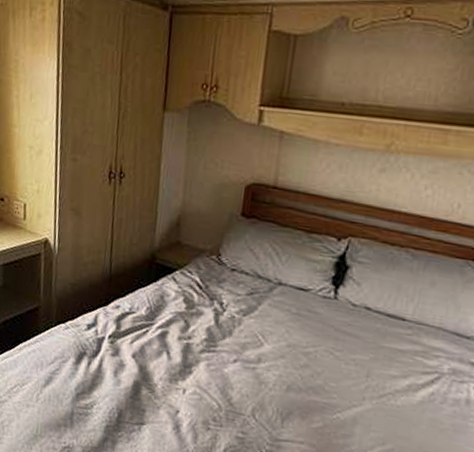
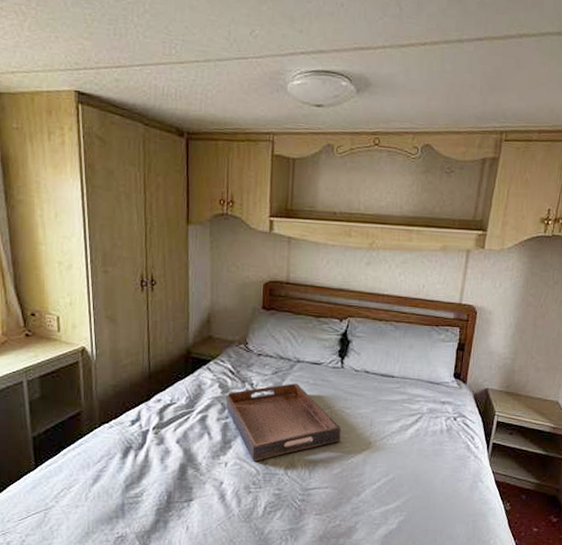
serving tray: none [189,308,327,395] -> present [225,383,341,462]

